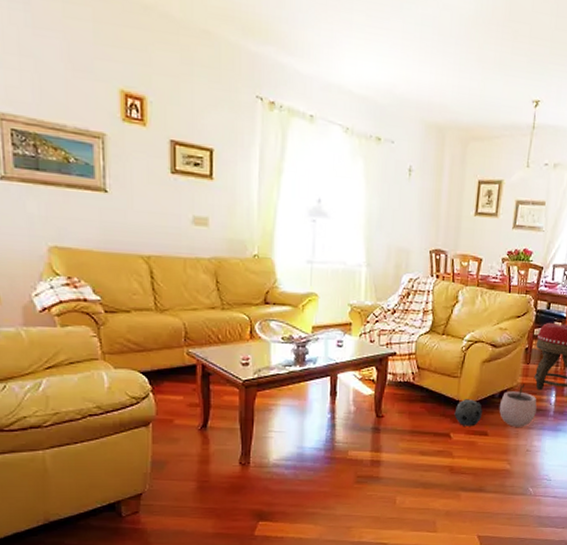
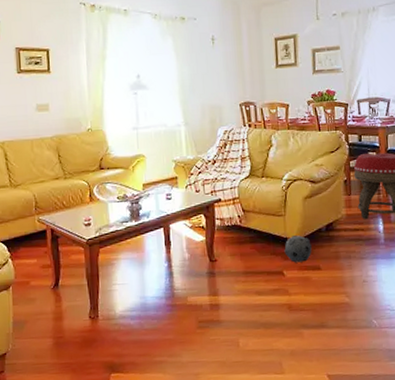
plant pot: present [499,384,537,427] -> none [327,215,366,259]

